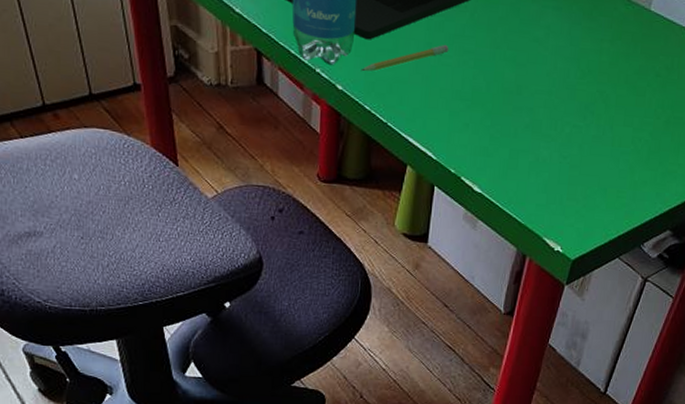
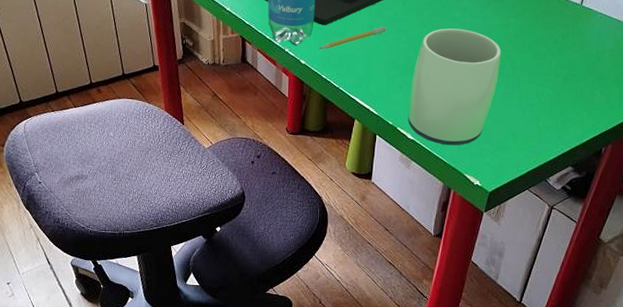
mug: none [474,51,592,202] -> present [407,28,501,146]

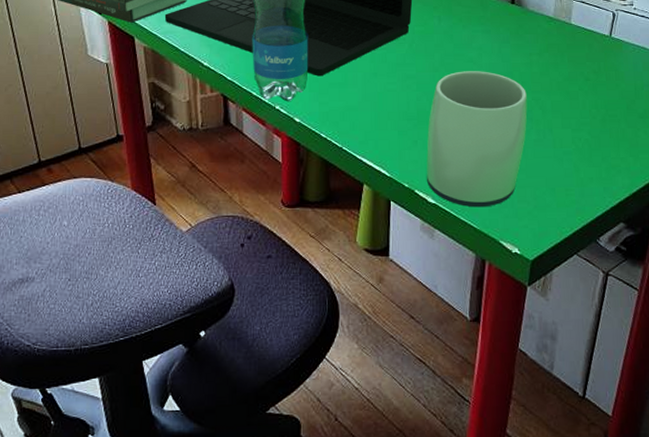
pencil: present [318,27,387,50] -> none [315,74,393,104]

